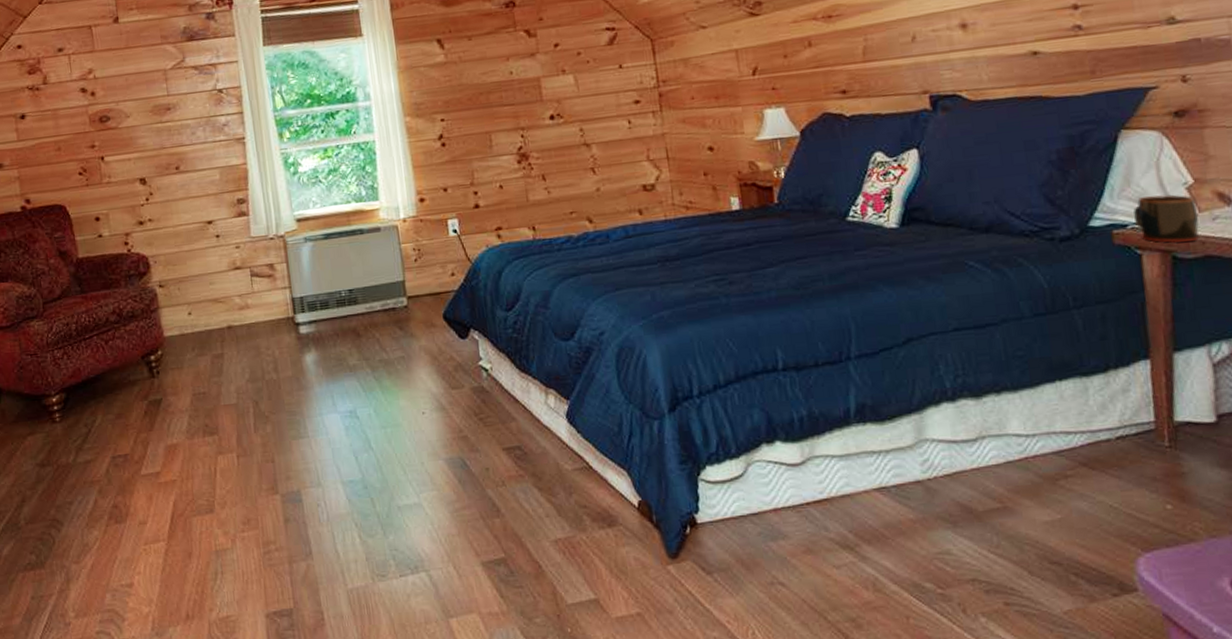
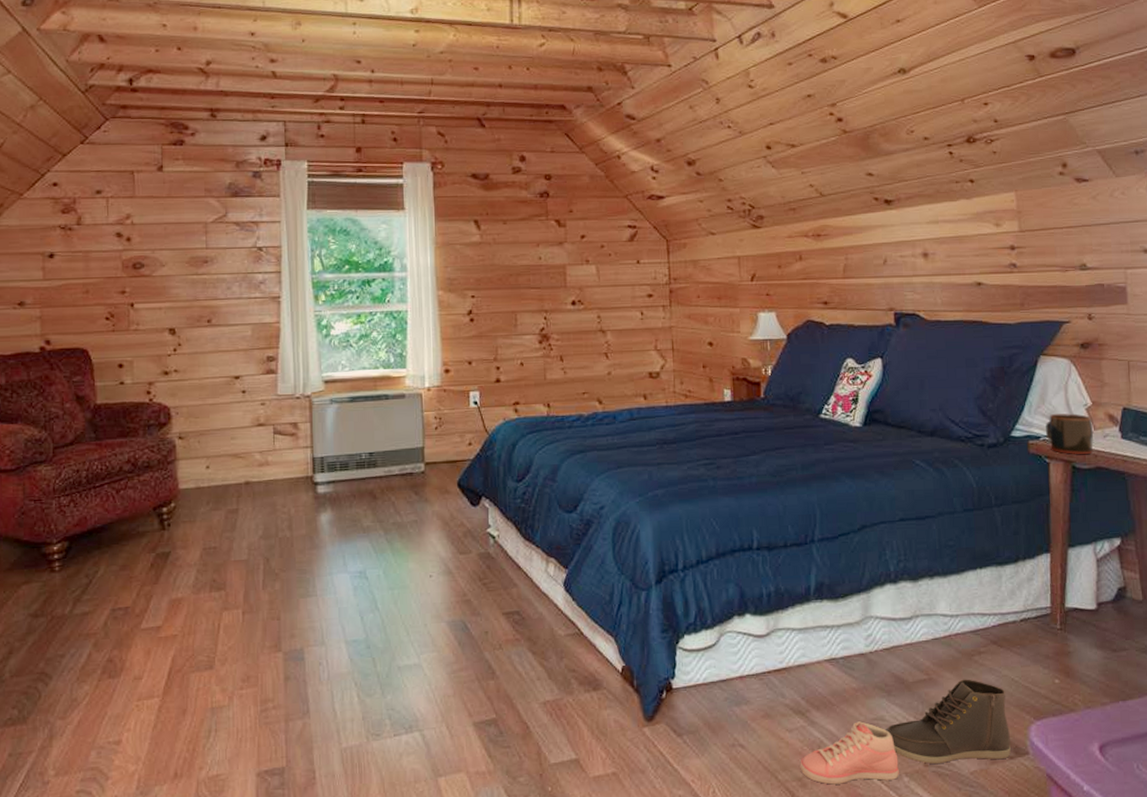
sneaker: none [852,556,974,626] -> present [799,721,899,785]
sneaker: none [952,506,1114,603] -> present [885,679,1011,765]

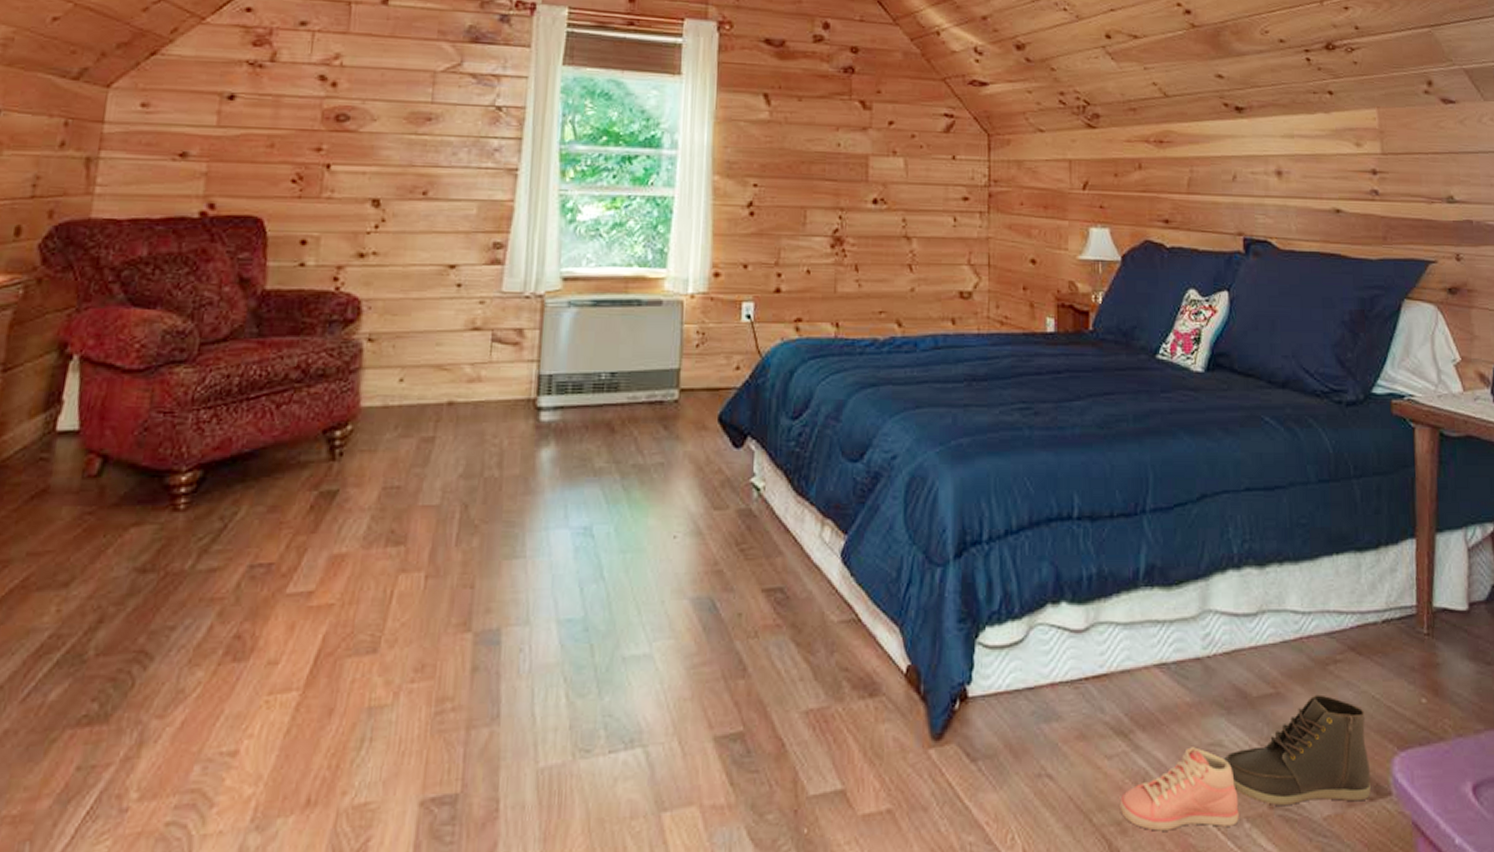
mug: present [1046,413,1094,455] -> none [1410,369,1463,420]

